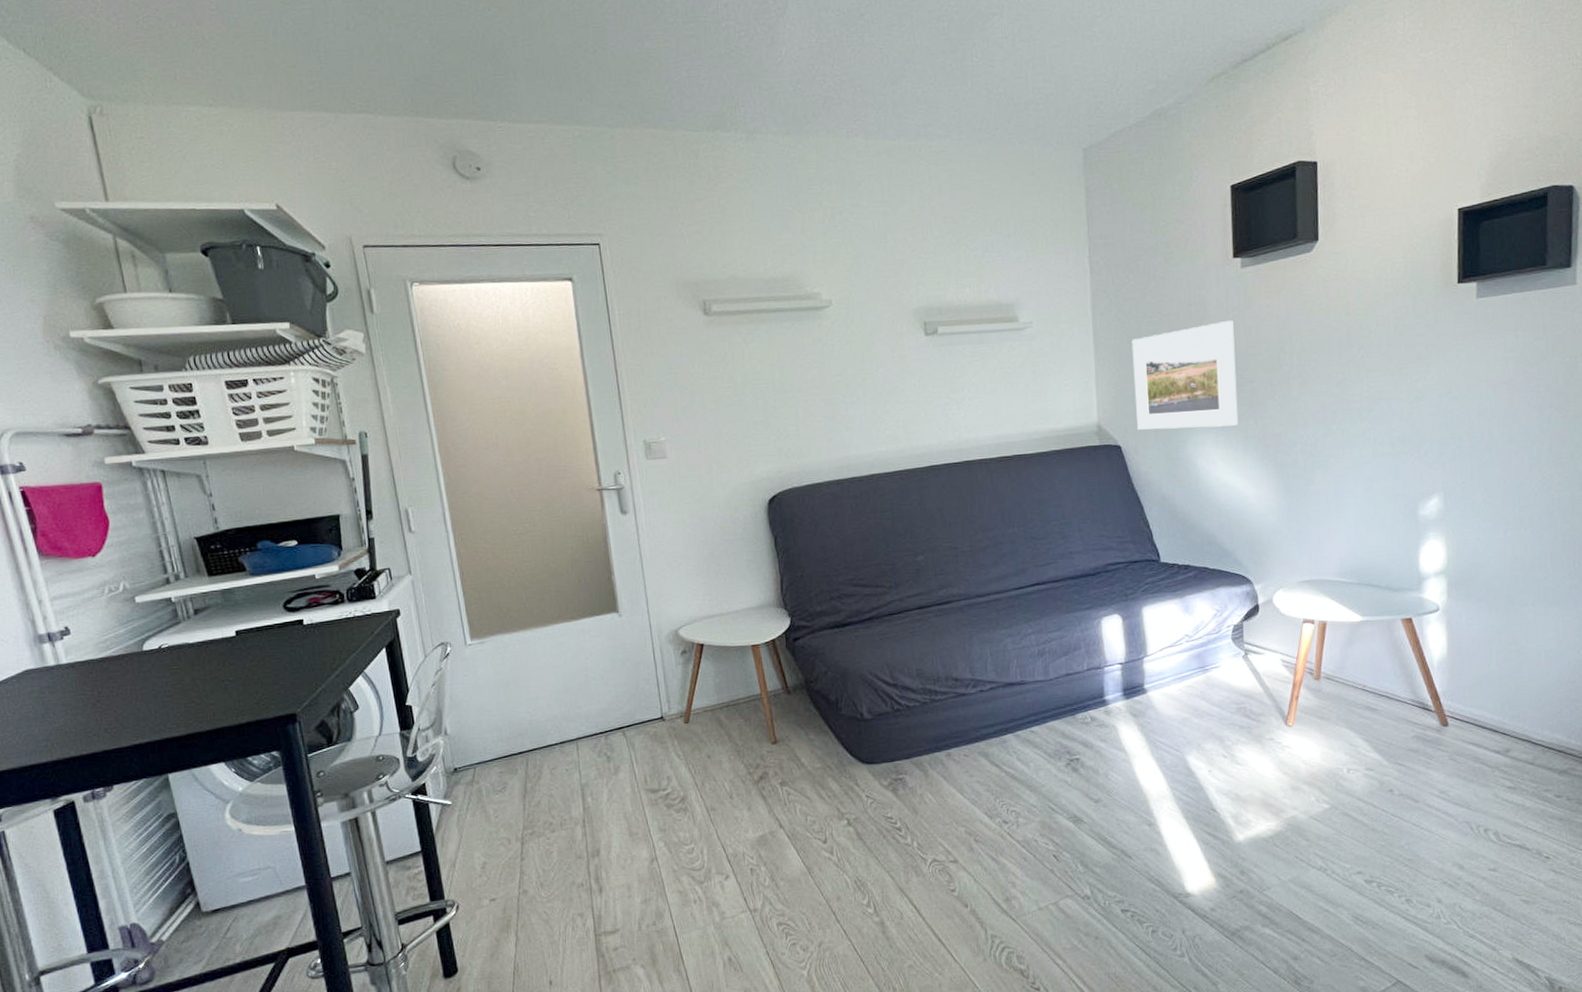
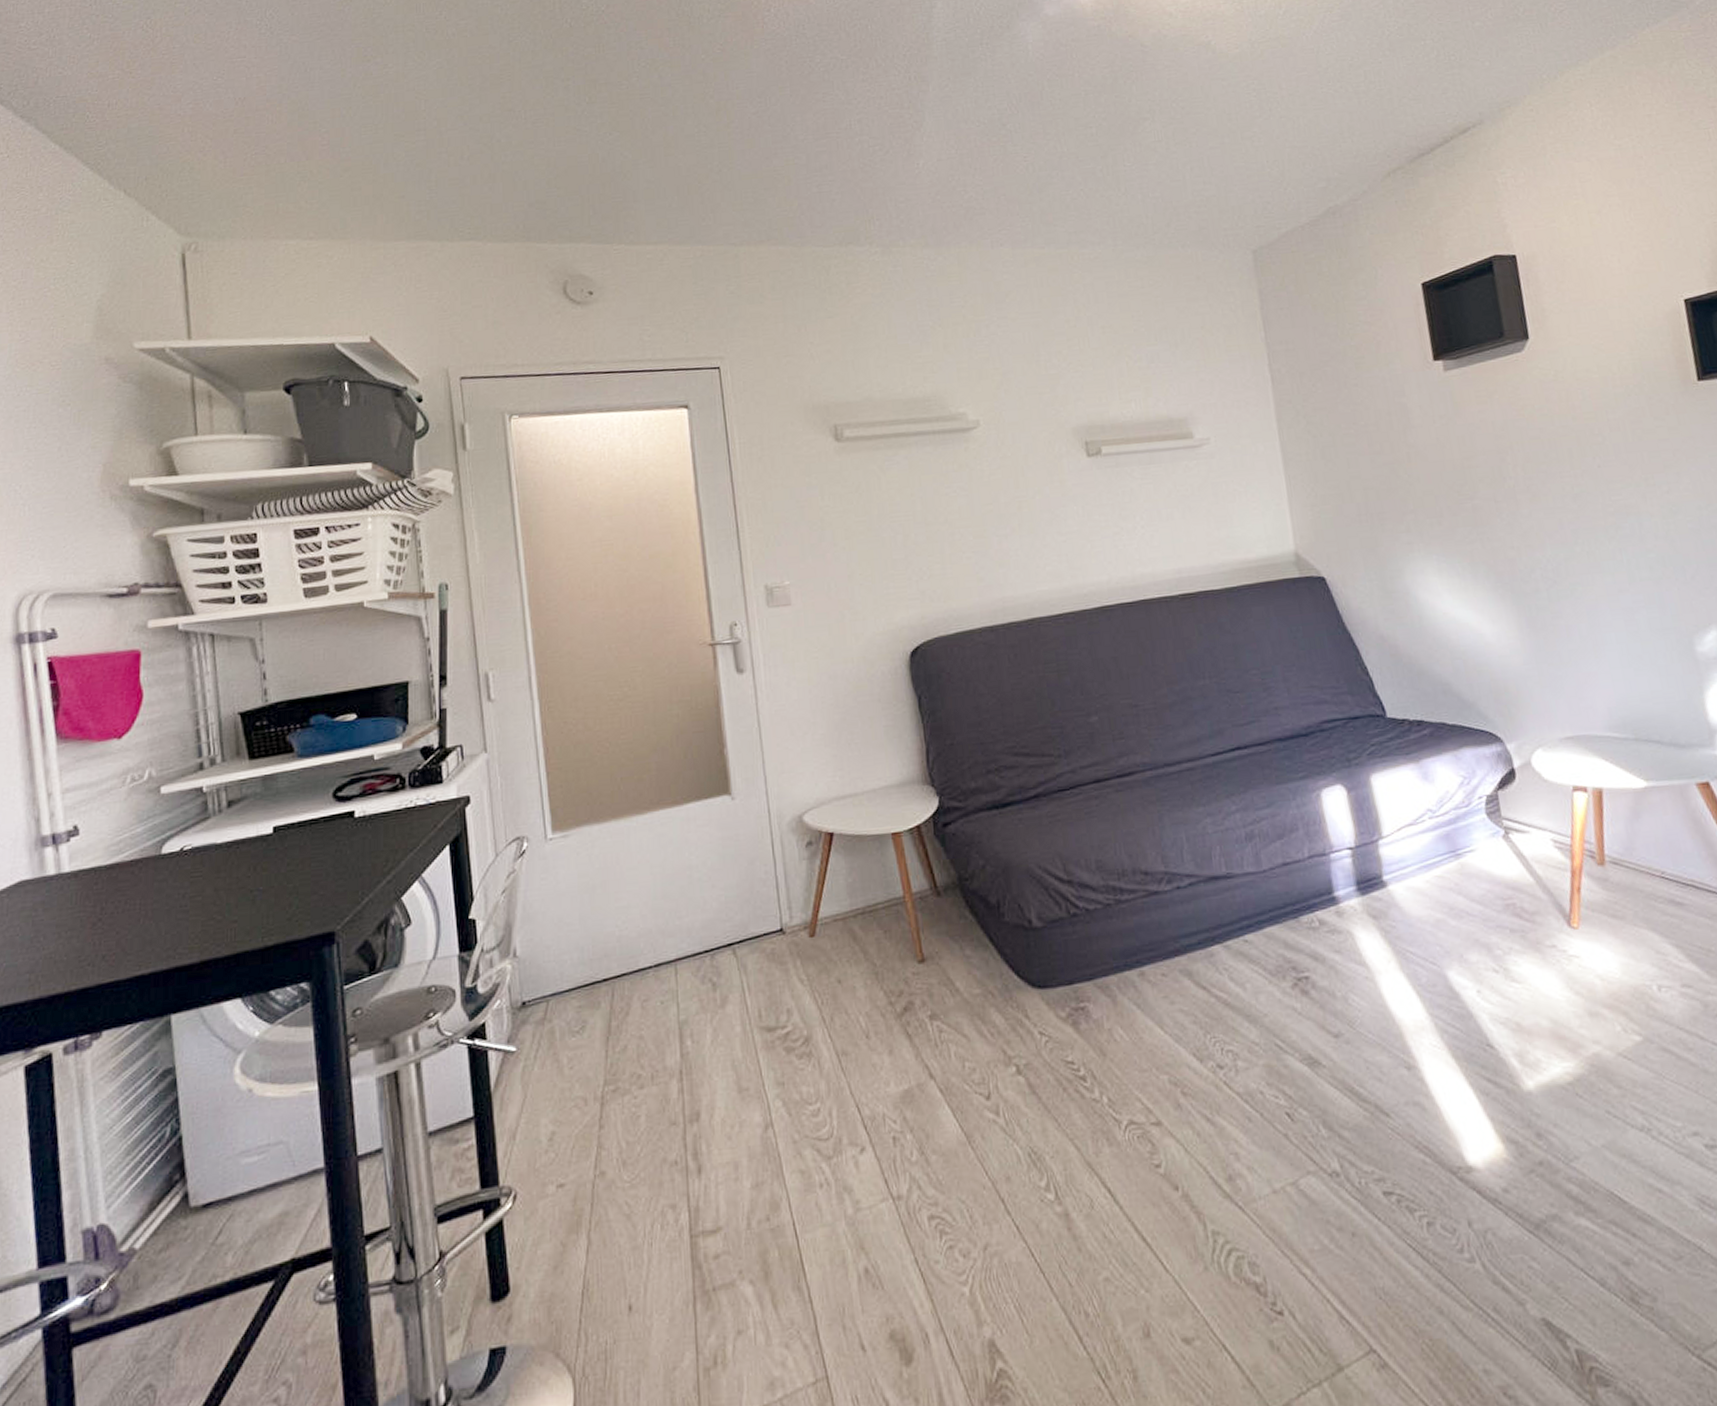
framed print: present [1131,320,1239,430] -> none [1326,429,1463,558]

